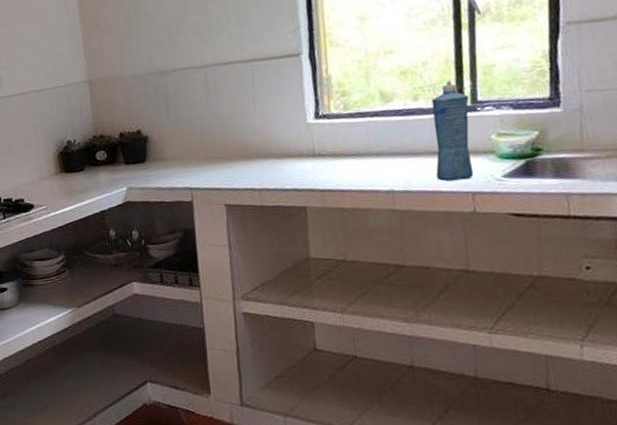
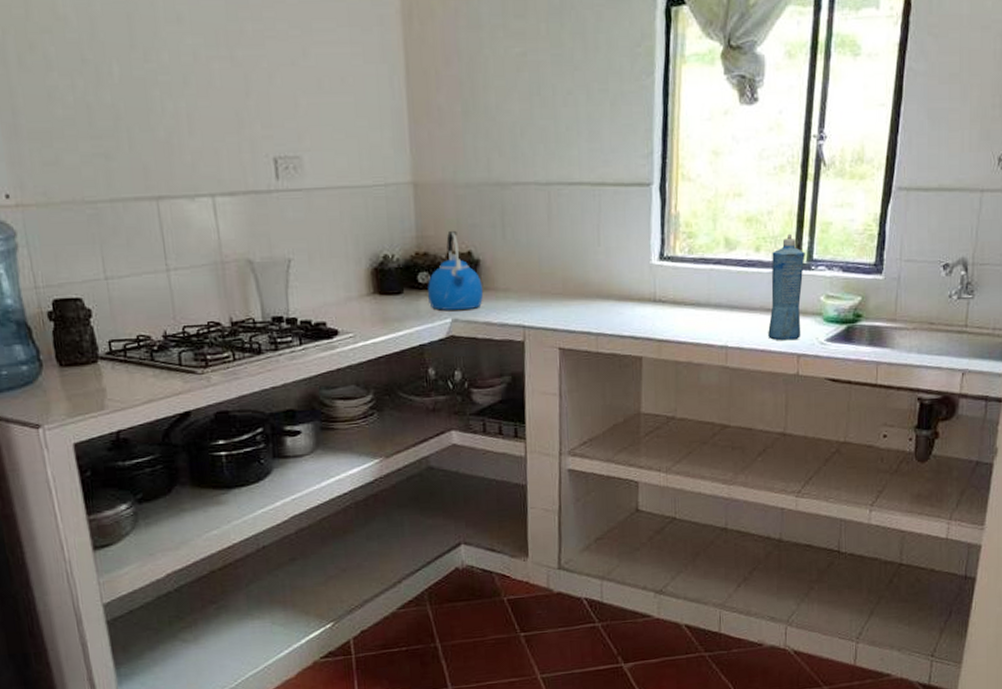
kettle: none [105,114,154,181] -> present [427,230,484,310]

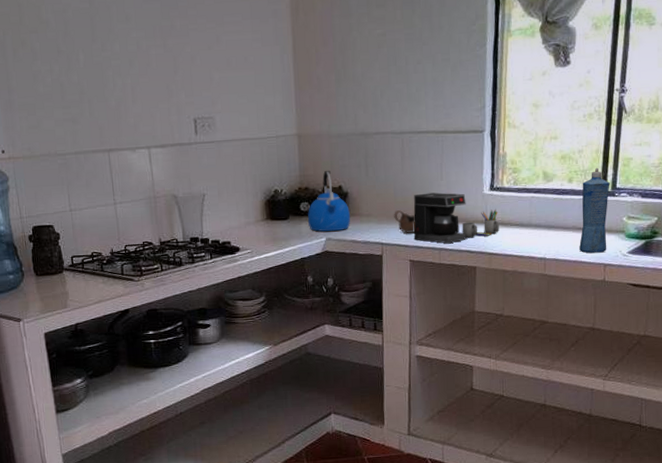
cup: none [538,284,566,314] -> present [394,210,416,233]
coffee maker: none [563,261,671,327] -> present [413,192,499,243]

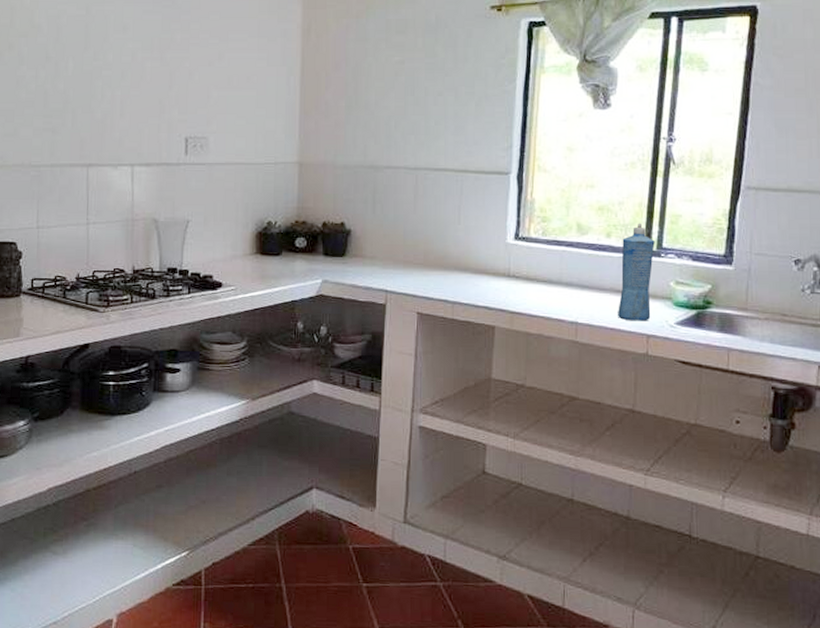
kettle: present [307,170,351,232] -> none [302,203,352,272]
cup: present [394,210,416,233] -> none [402,254,426,281]
coffee maker: present [413,192,499,243] -> none [423,237,524,296]

